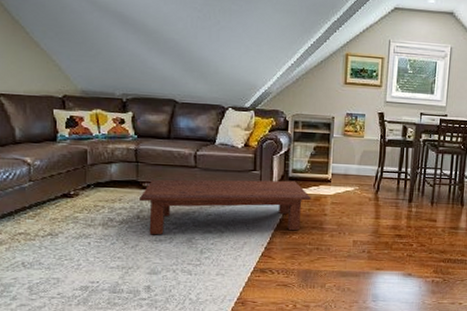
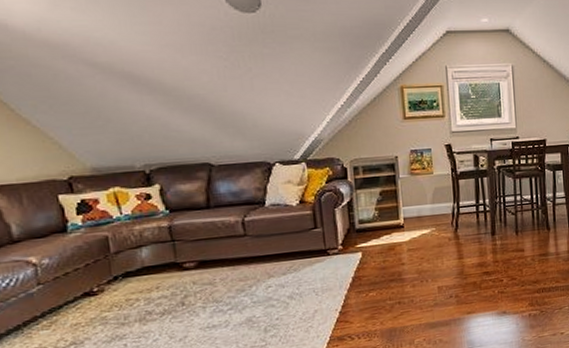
coffee table: present [140,179,311,235] -> none [181,232,385,322]

